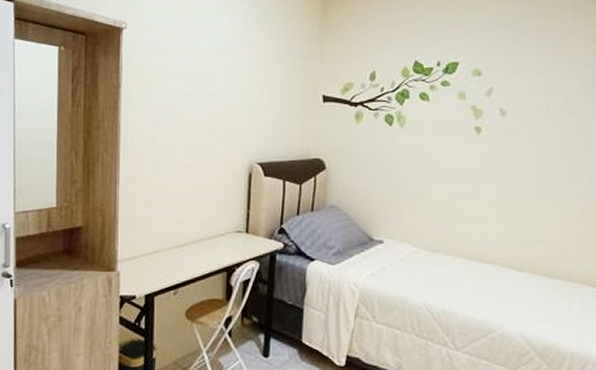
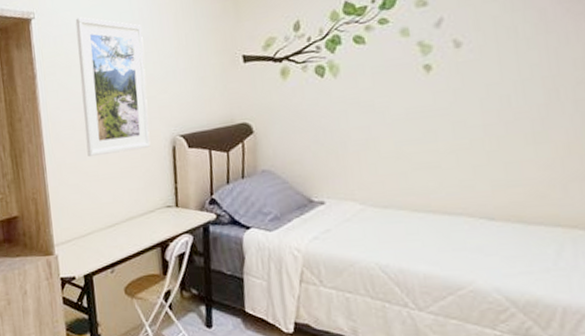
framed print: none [164,35,232,174] -> present [75,17,151,157]

